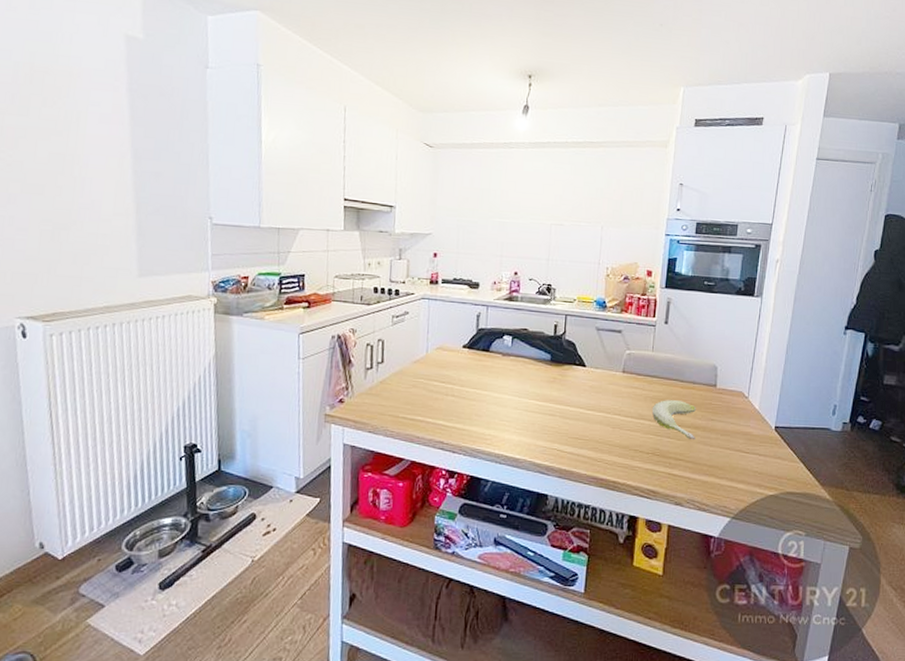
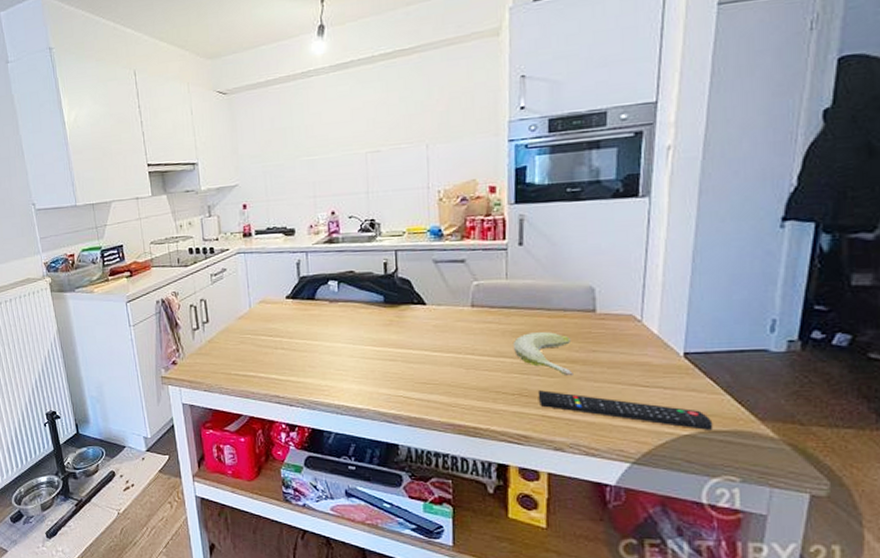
remote control: none [667,451,791,493] -> present [537,390,714,432]

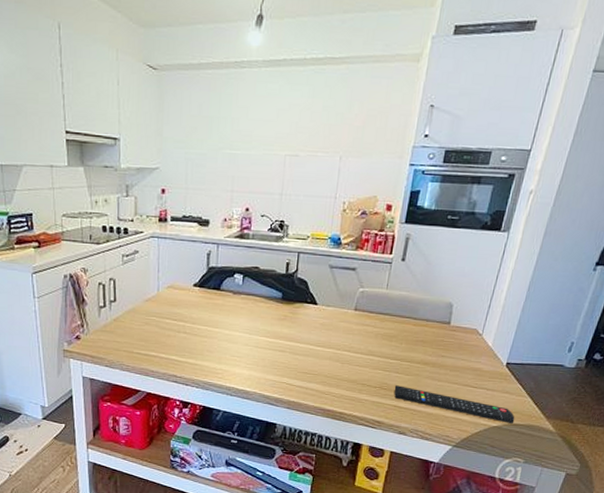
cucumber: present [512,332,573,377] -> none [382,337,428,376]

